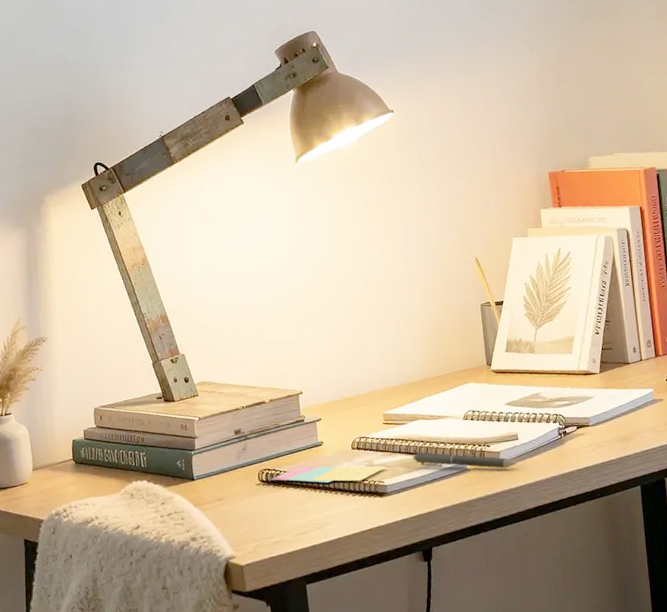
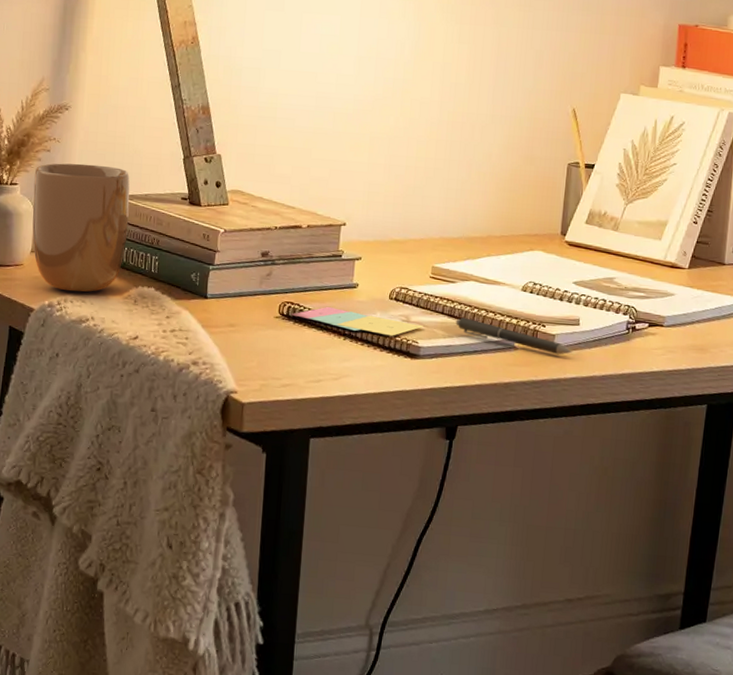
cup: none [25,382,116,499] -> present [32,163,130,292]

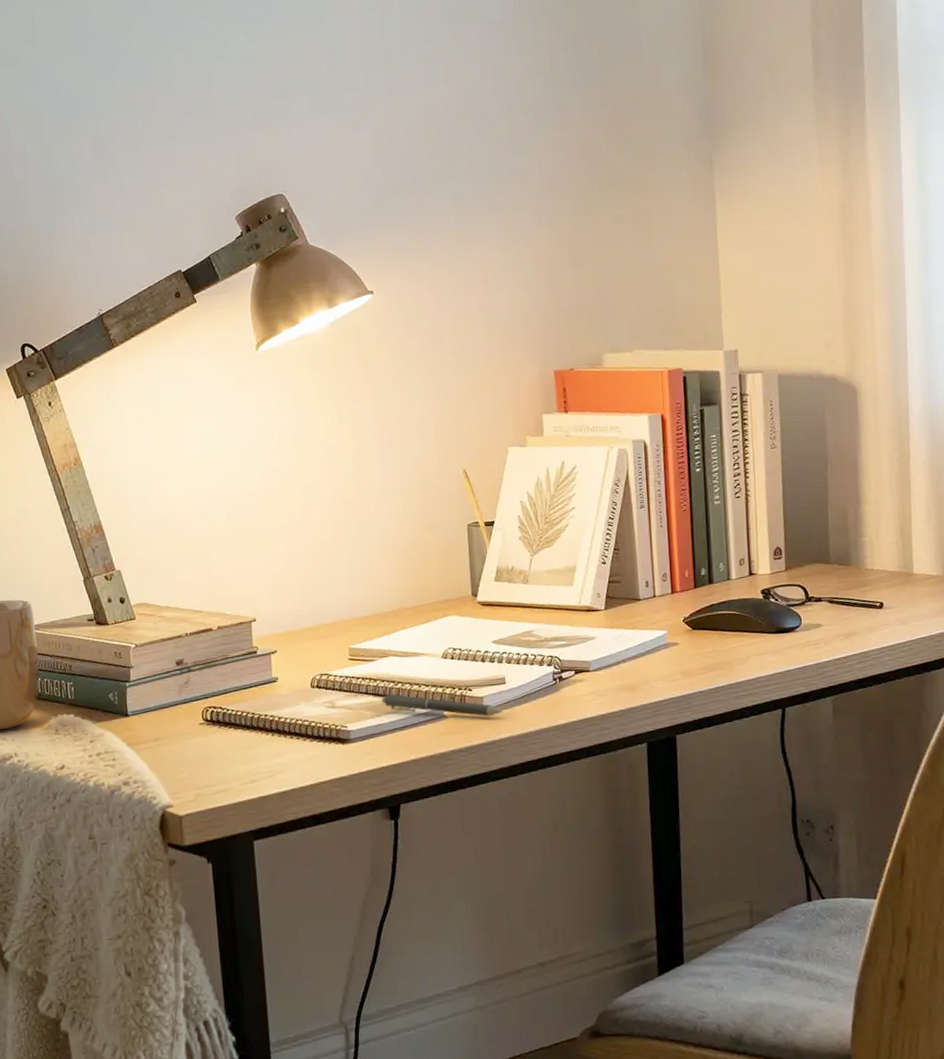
sticky notes: present [290,306,423,336] -> none [214,704,350,725]

